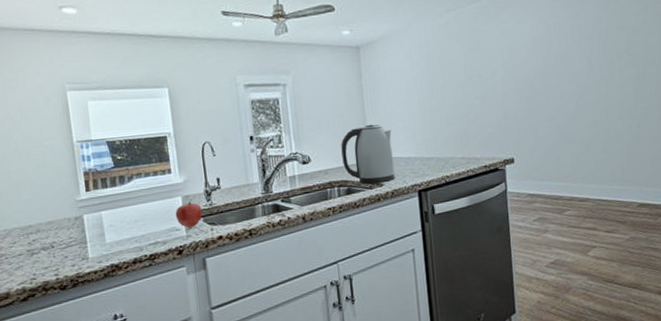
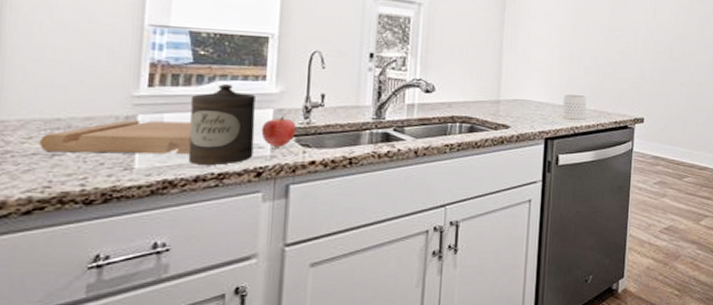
cutting board: none [21,216,126,251] -> present [40,120,192,154]
canister: none [118,181,173,250] -> present [188,84,256,165]
kettle: present [341,124,396,184] -> none [470,61,527,124]
mug: none [430,145,455,171] -> present [562,94,587,120]

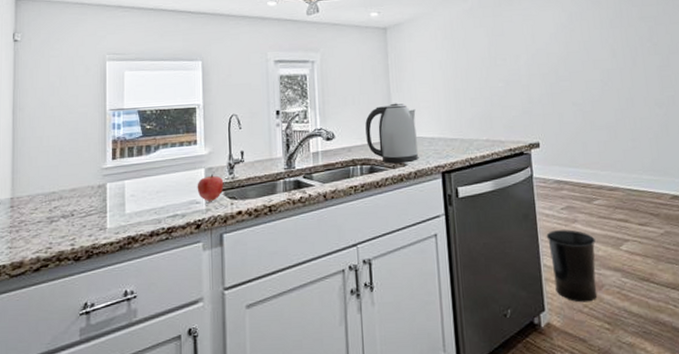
cutting board: present [40,120,192,154] -> none [43,186,146,219]
canister: present [188,84,256,165] -> none [142,151,192,221]
kettle: none [470,61,527,124] -> present [365,103,419,163]
mug: present [562,94,587,120] -> none [454,126,480,152]
waste bin: none [636,203,680,271] -> present [546,229,598,302]

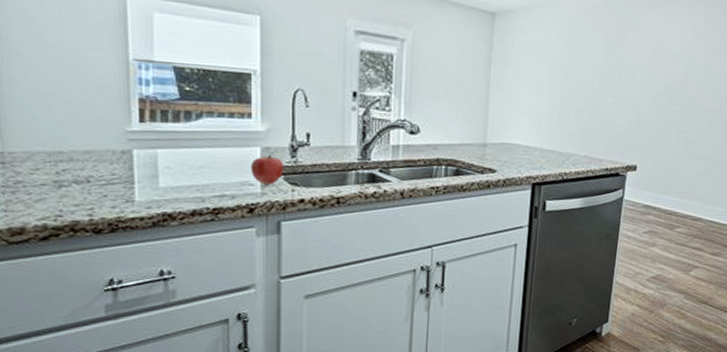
kettle: present [365,103,419,163] -> none [455,102,515,169]
waste bin: present [546,229,598,302] -> none [622,252,669,318]

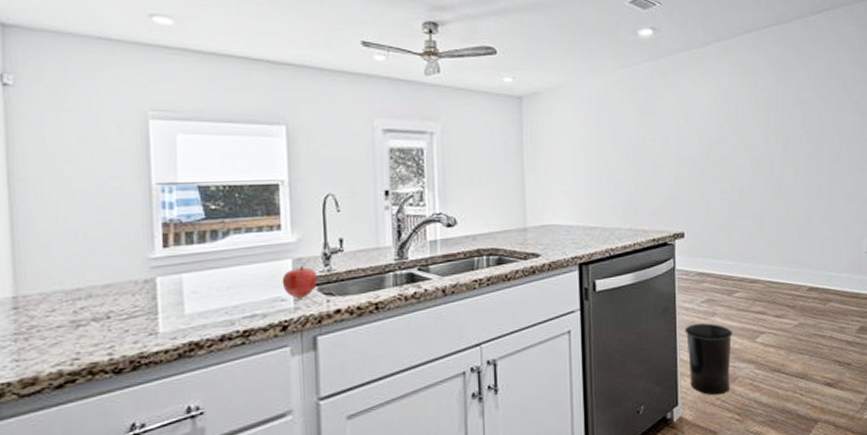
waste bin: none [622,252,669,318] -> present [684,323,733,395]

